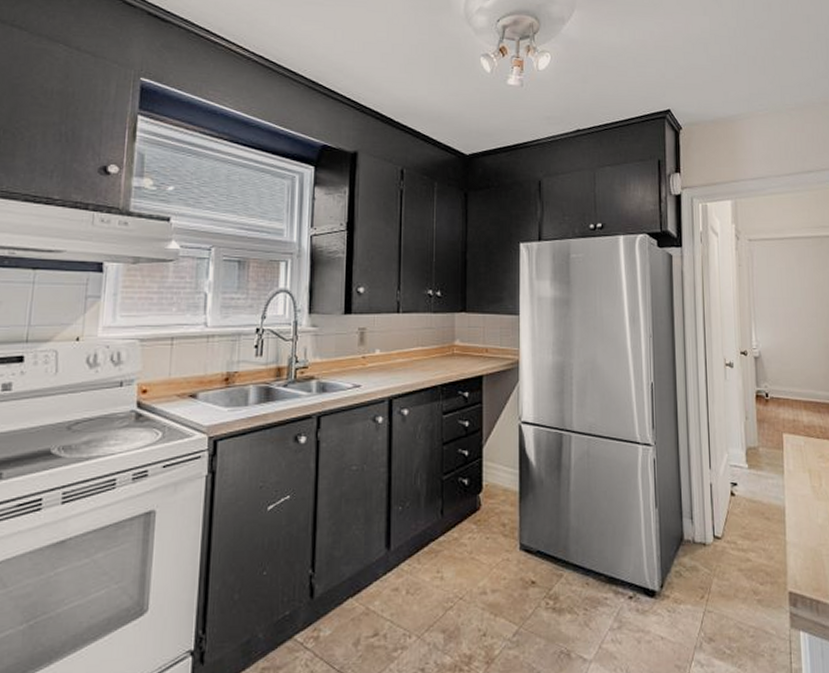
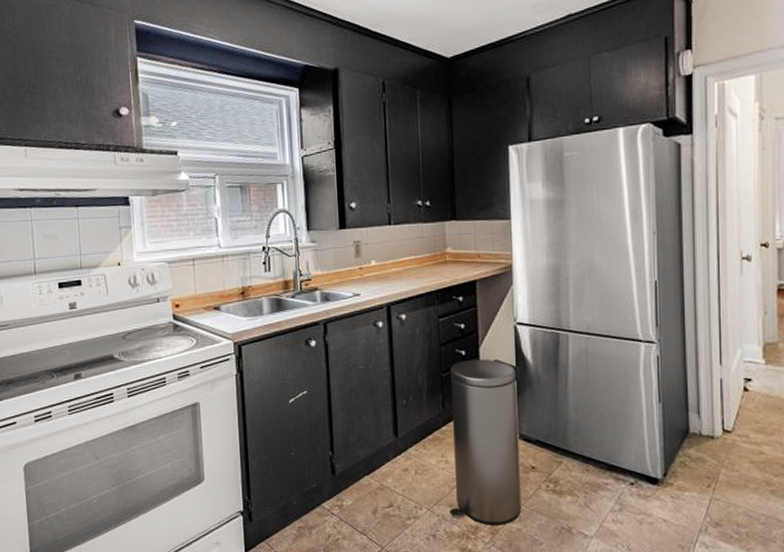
pedal bin: none [442,460,523,653] -> present [449,359,522,525]

